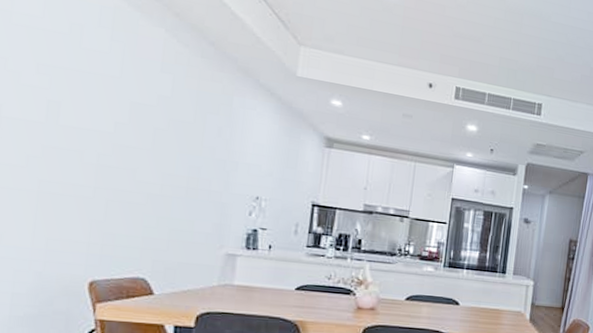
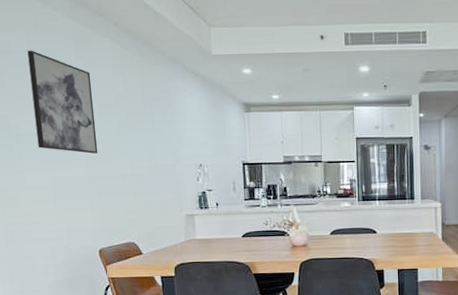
wall art: none [27,16,128,161] -> present [27,50,98,154]

